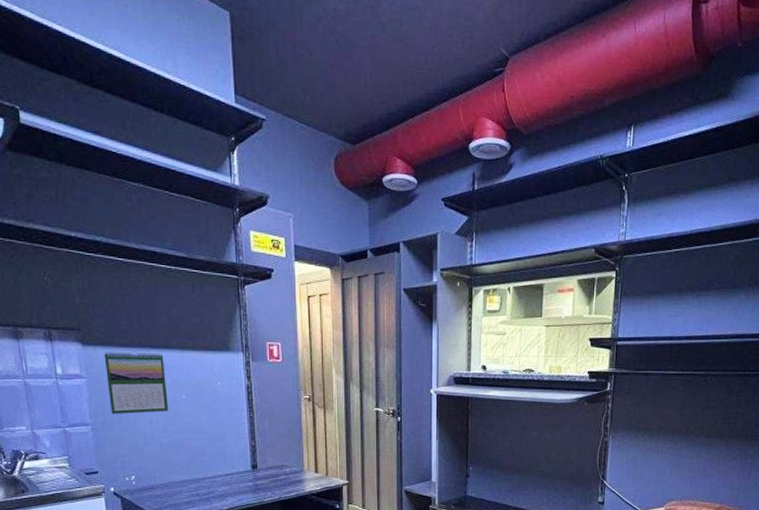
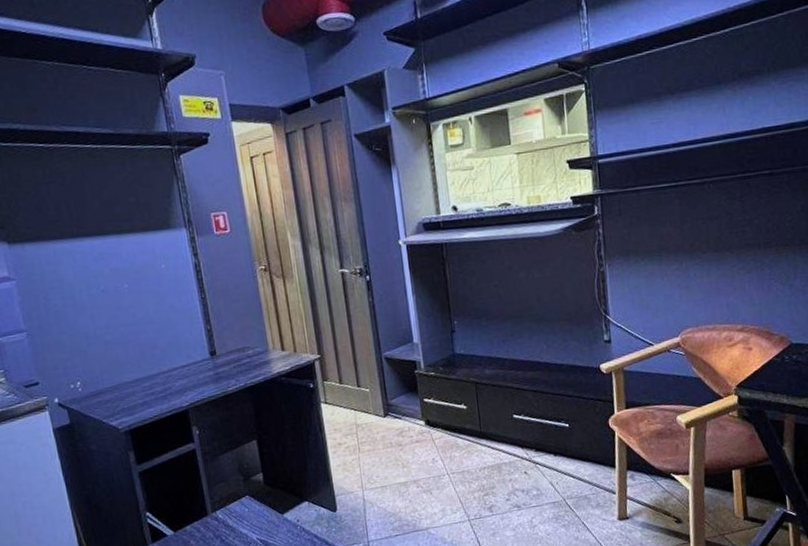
calendar: present [104,351,169,414] -> none [32,241,111,316]

